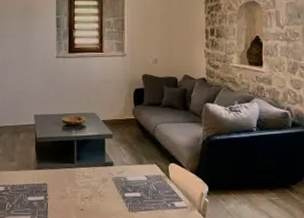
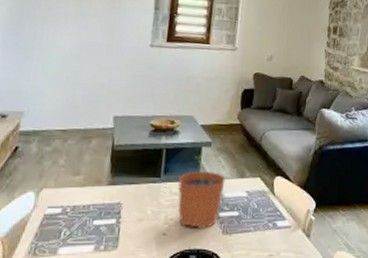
plant pot: none [89,145,127,207] -> present [178,155,226,230]

